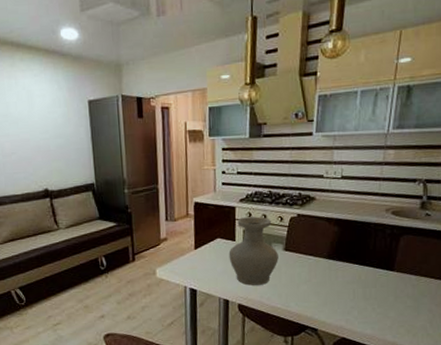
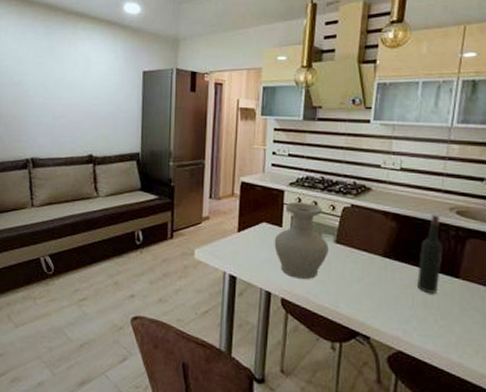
wine bottle: none [358,216,380,286] -> present [417,213,443,293]

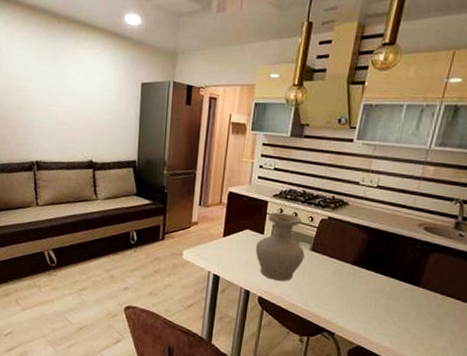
wine bottle: present [417,213,443,293] -> none [381,228,408,299]

